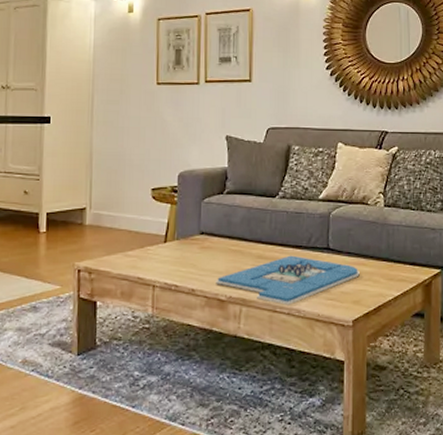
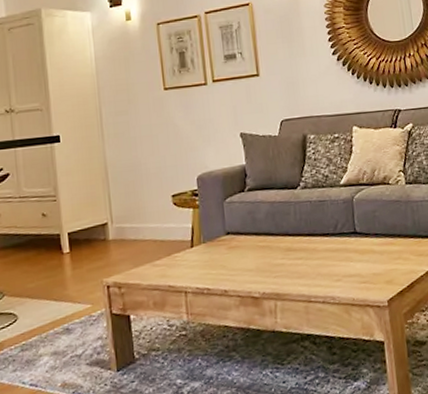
board game: present [216,255,360,305] -> none [247,243,389,294]

